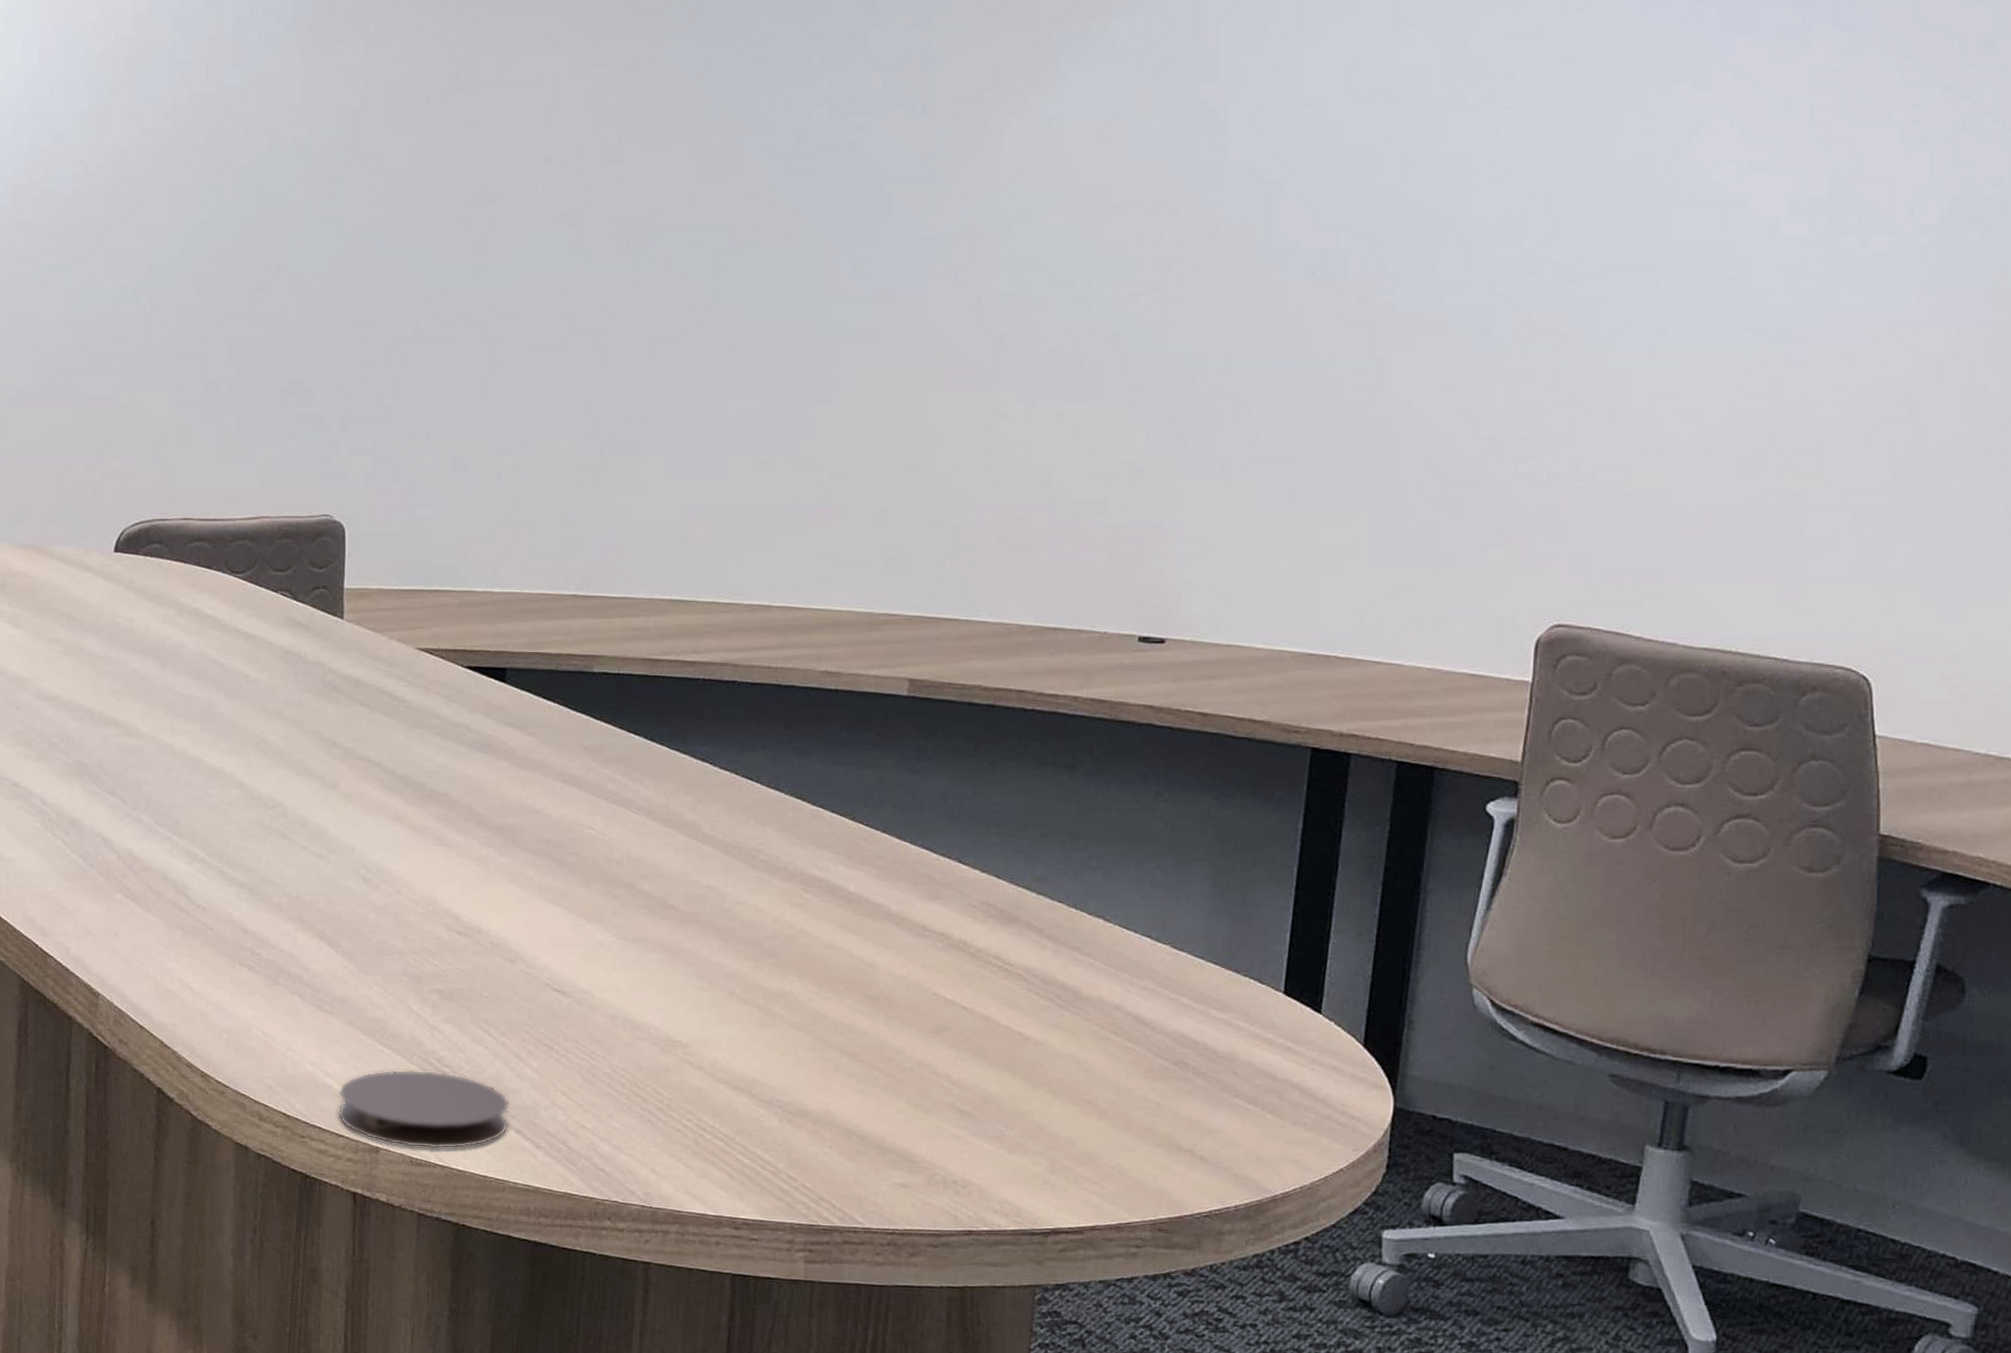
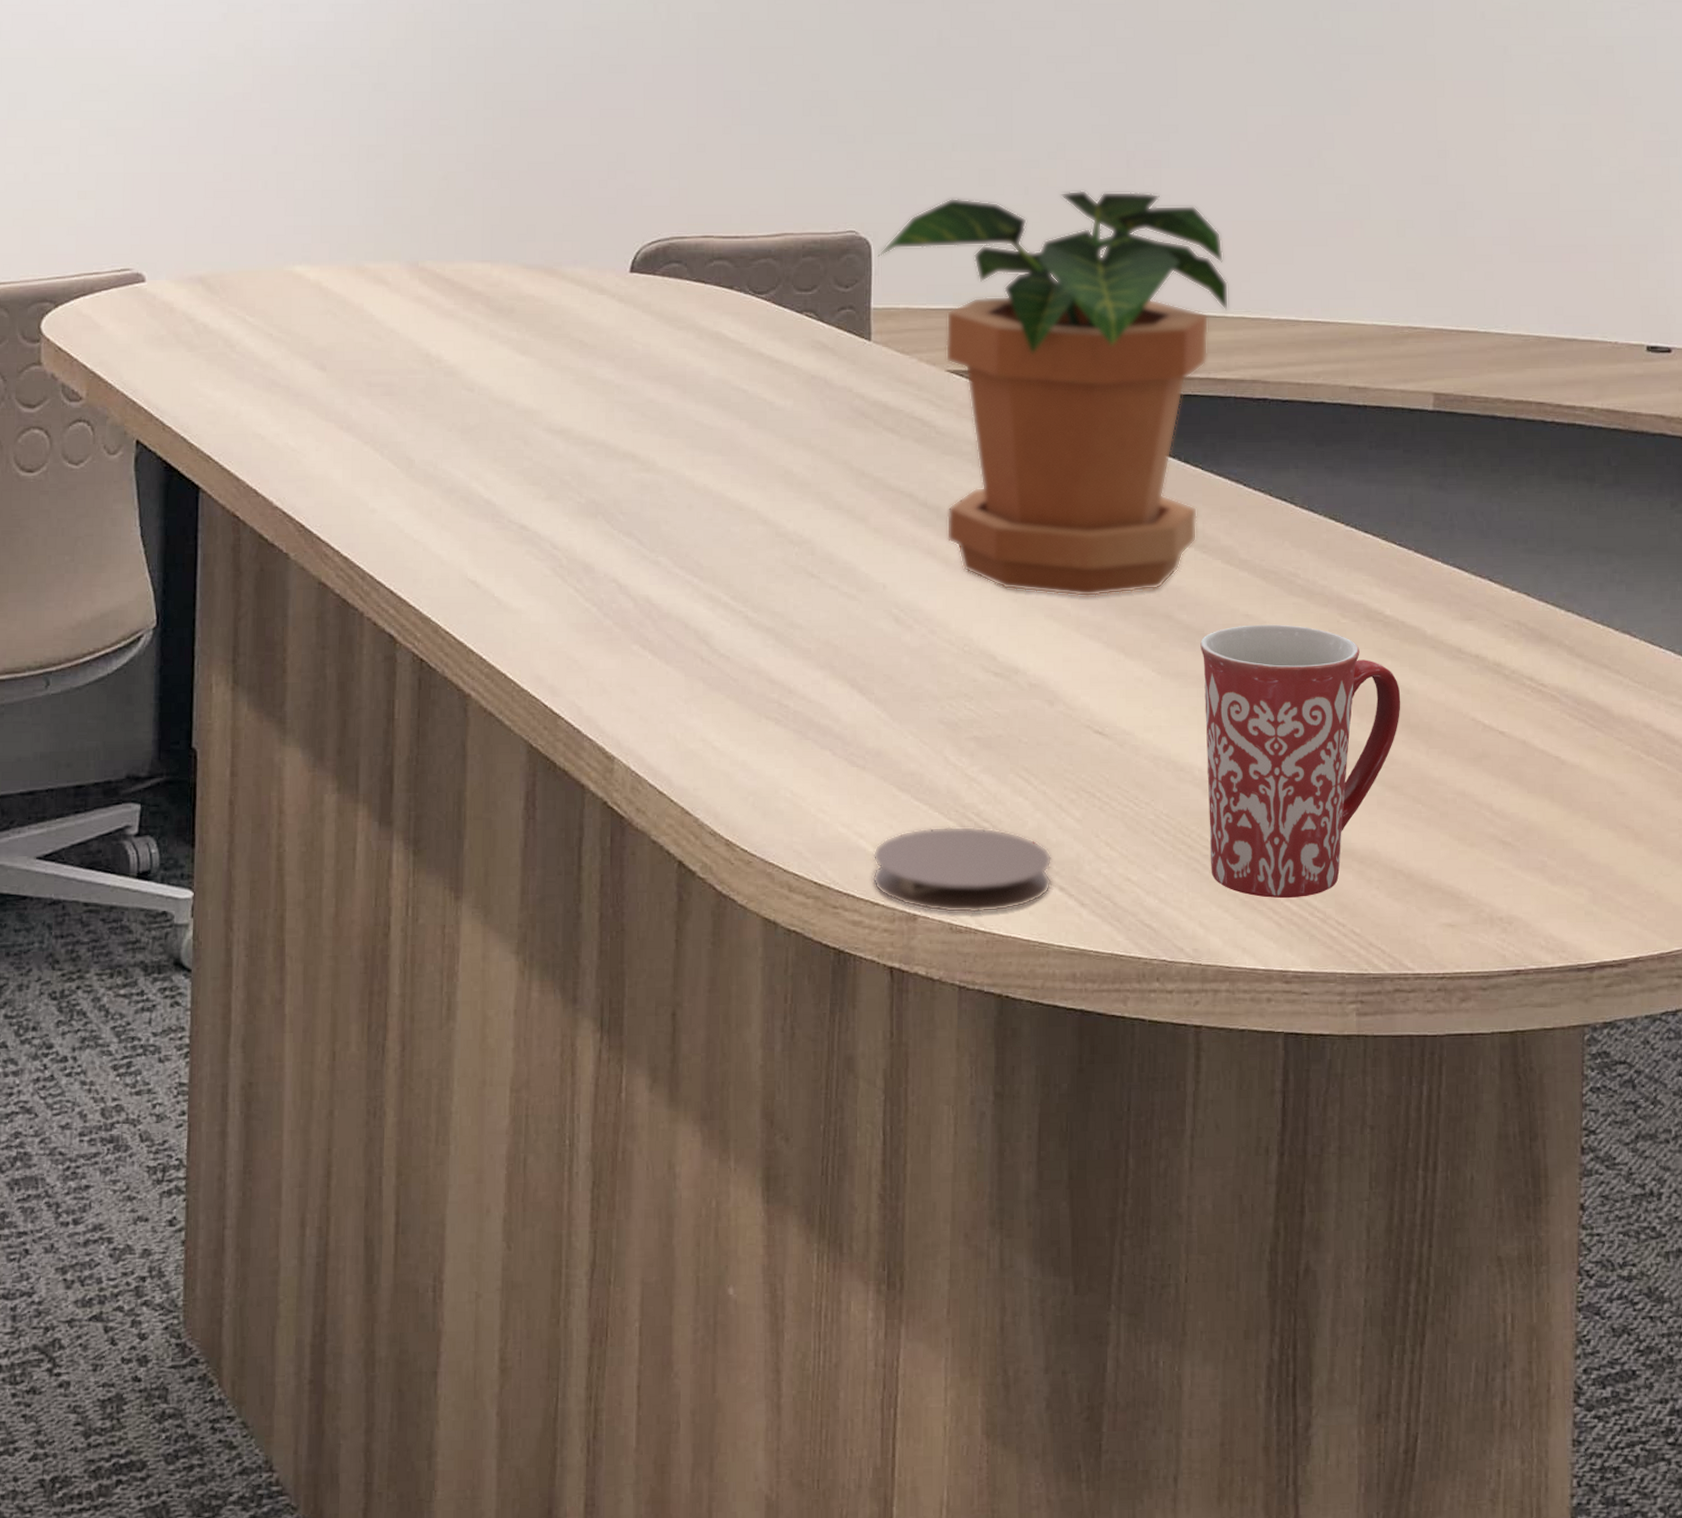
potted plant: none [351,476,701,865] -> present [877,189,1229,597]
mug: none [661,896,862,1152] -> present [1200,624,1401,899]

